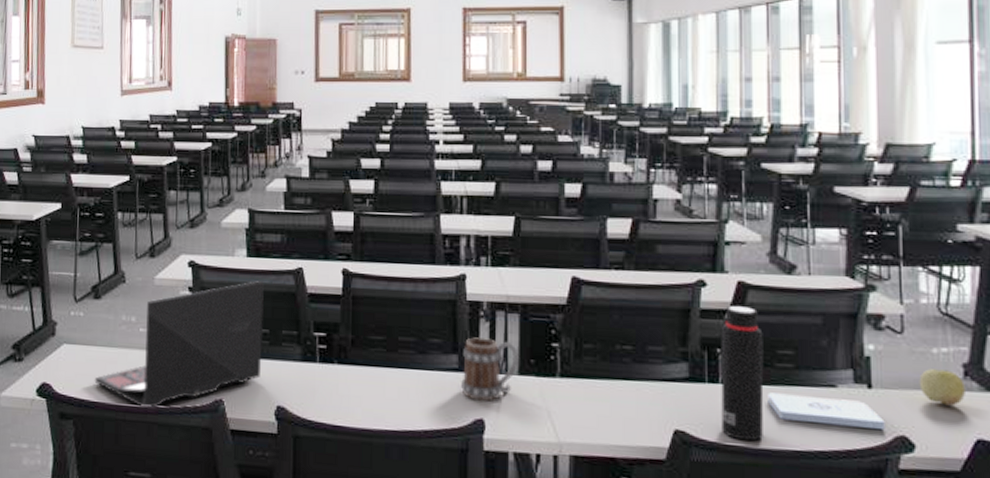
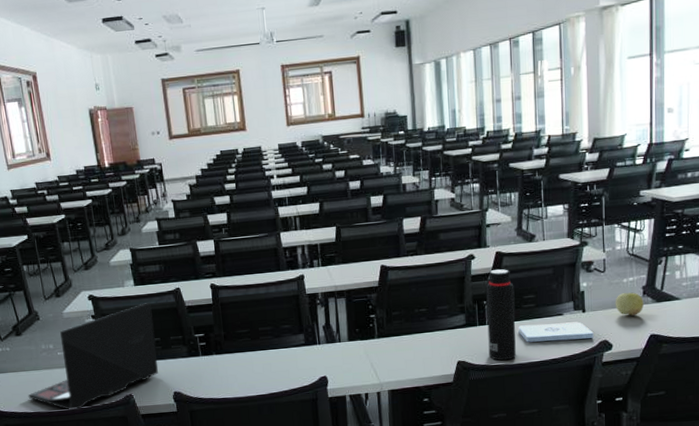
mug: present [461,337,519,401] -> none [307,319,348,364]

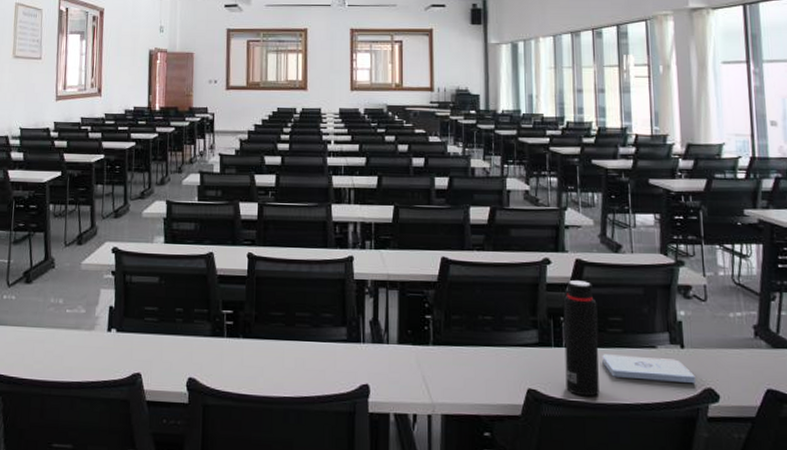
laptop: present [28,302,159,411] -> none [23,265,179,384]
apple: present [615,292,644,316] -> none [720,330,756,361]

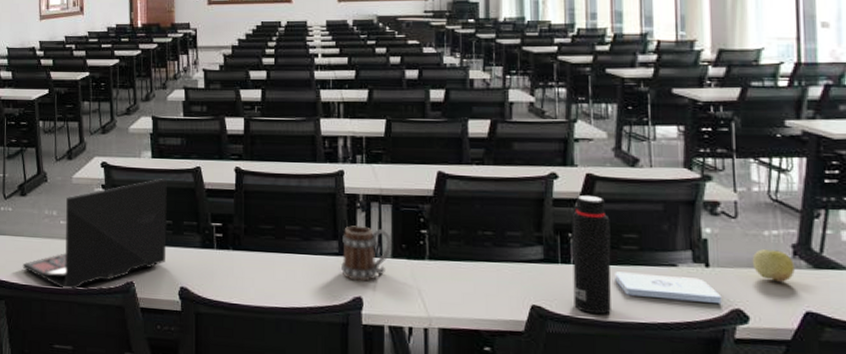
laptop: none [23,265,179,384] -> present [22,179,167,290]
mug: none [349,312,398,368] -> present [341,225,392,281]
apple: none [720,330,756,361] -> present [752,249,795,282]

